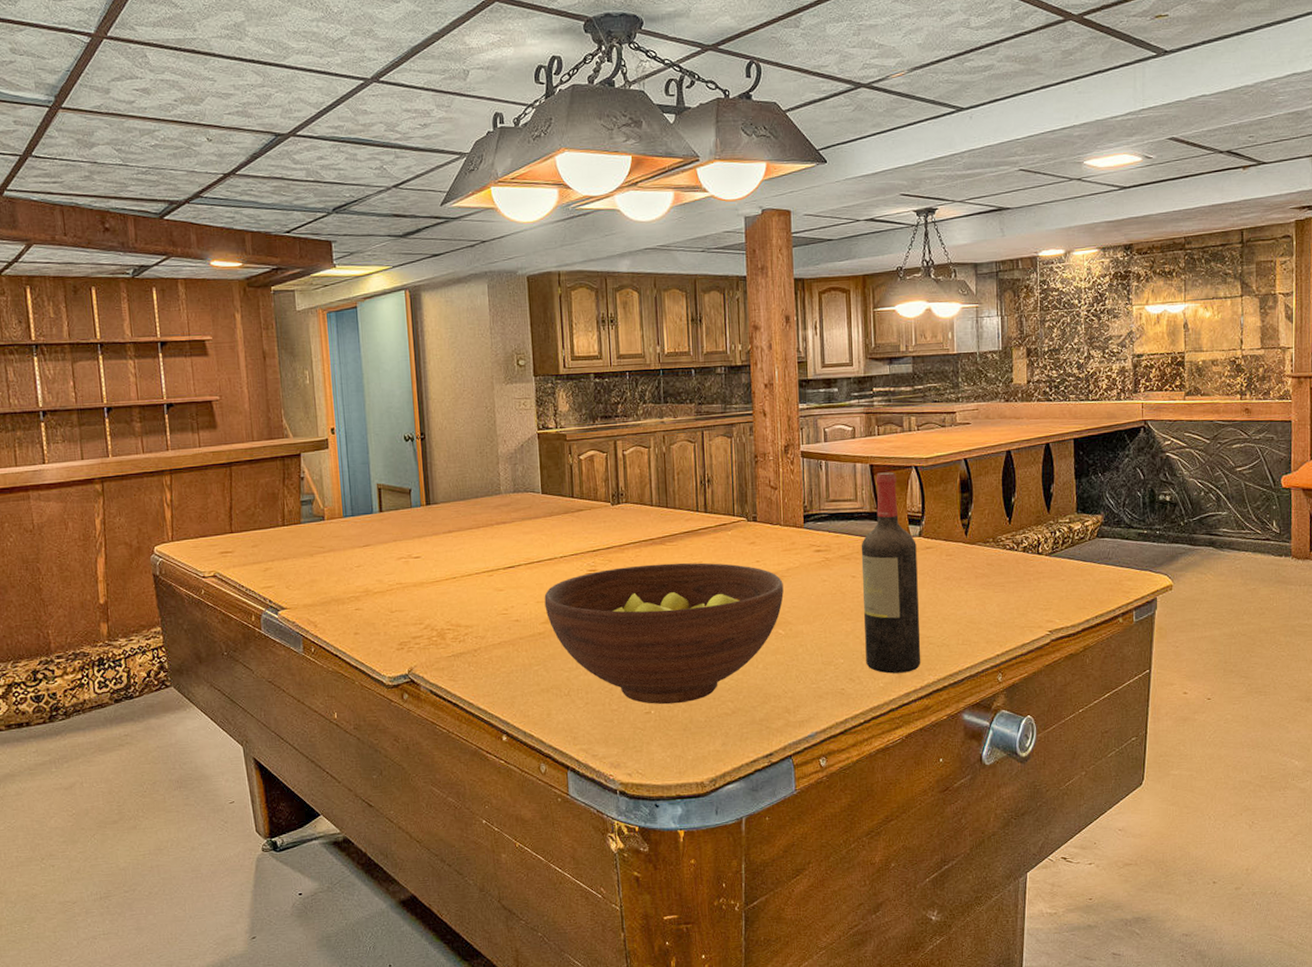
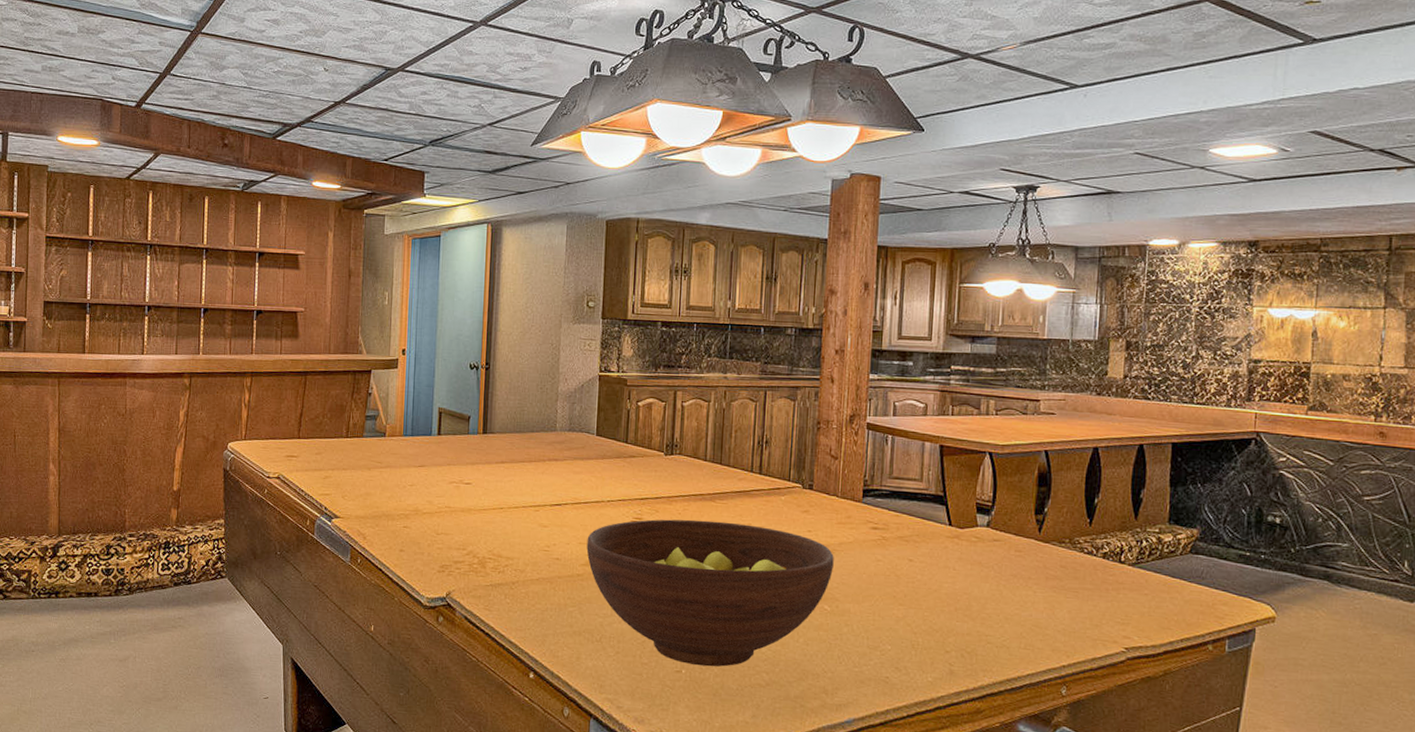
wine bottle: present [861,472,921,674] -> none [915,454,983,670]

